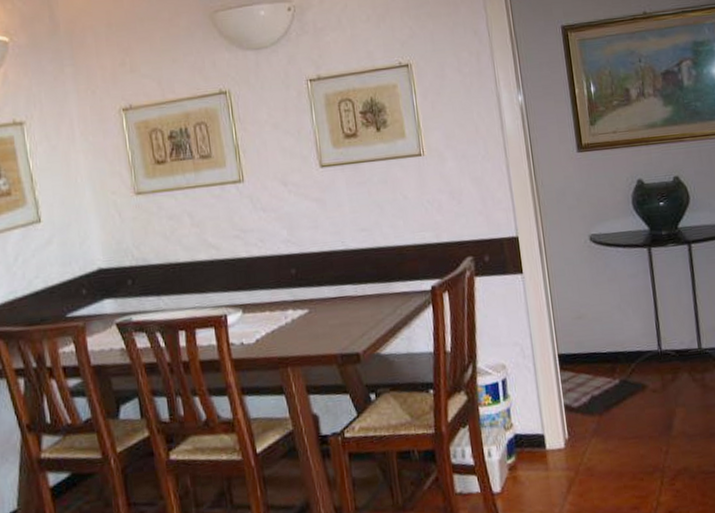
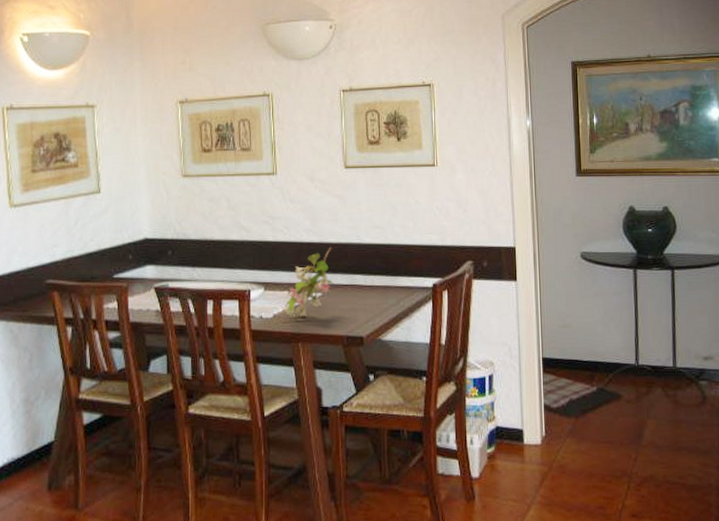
plant: none [254,257,322,341] -> present [272,247,335,318]

